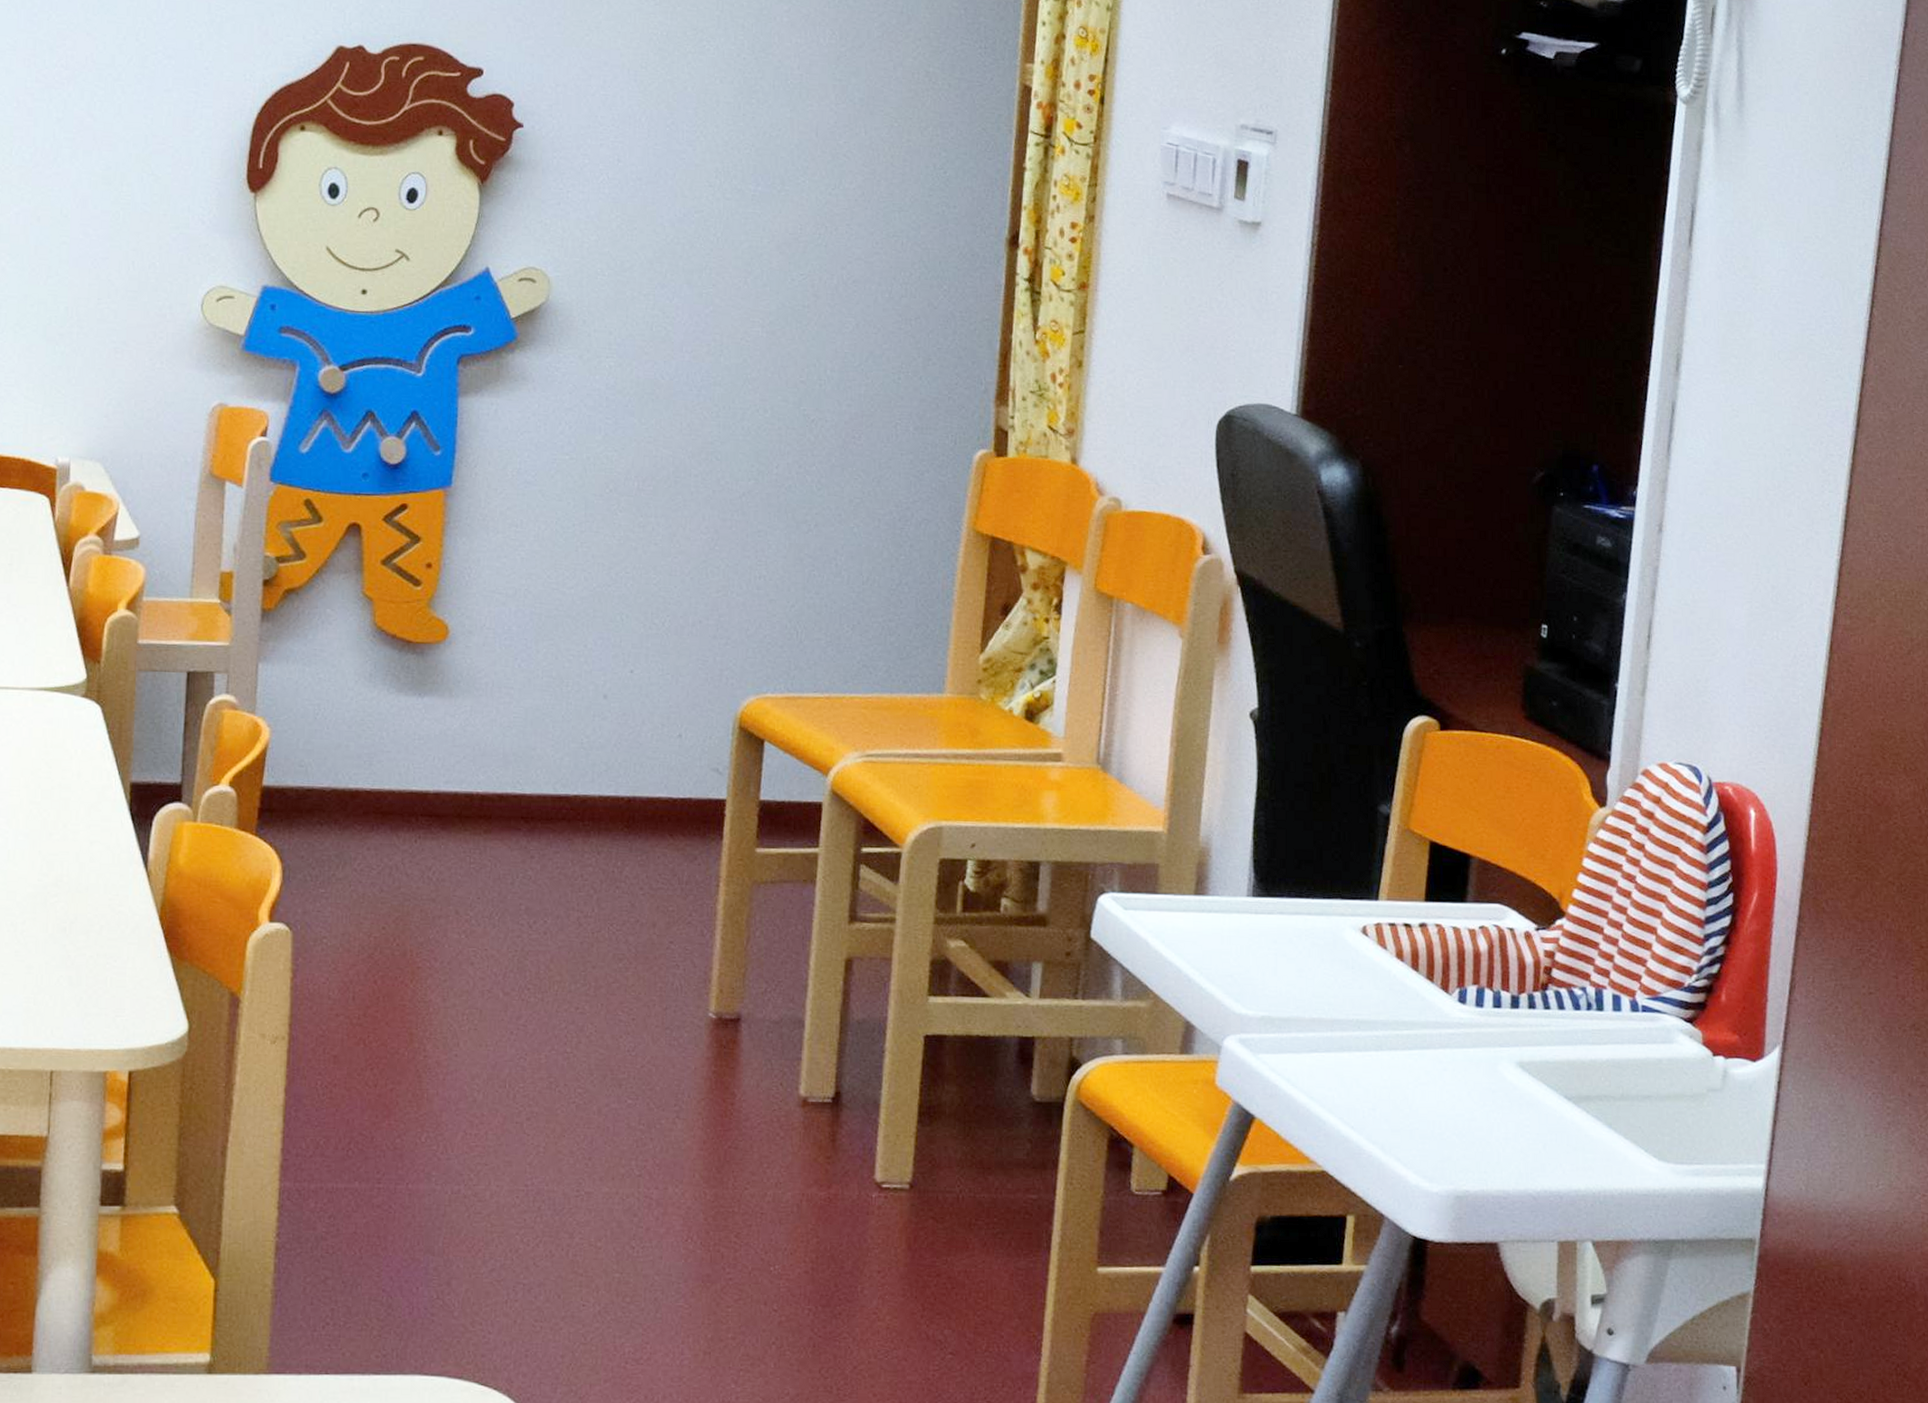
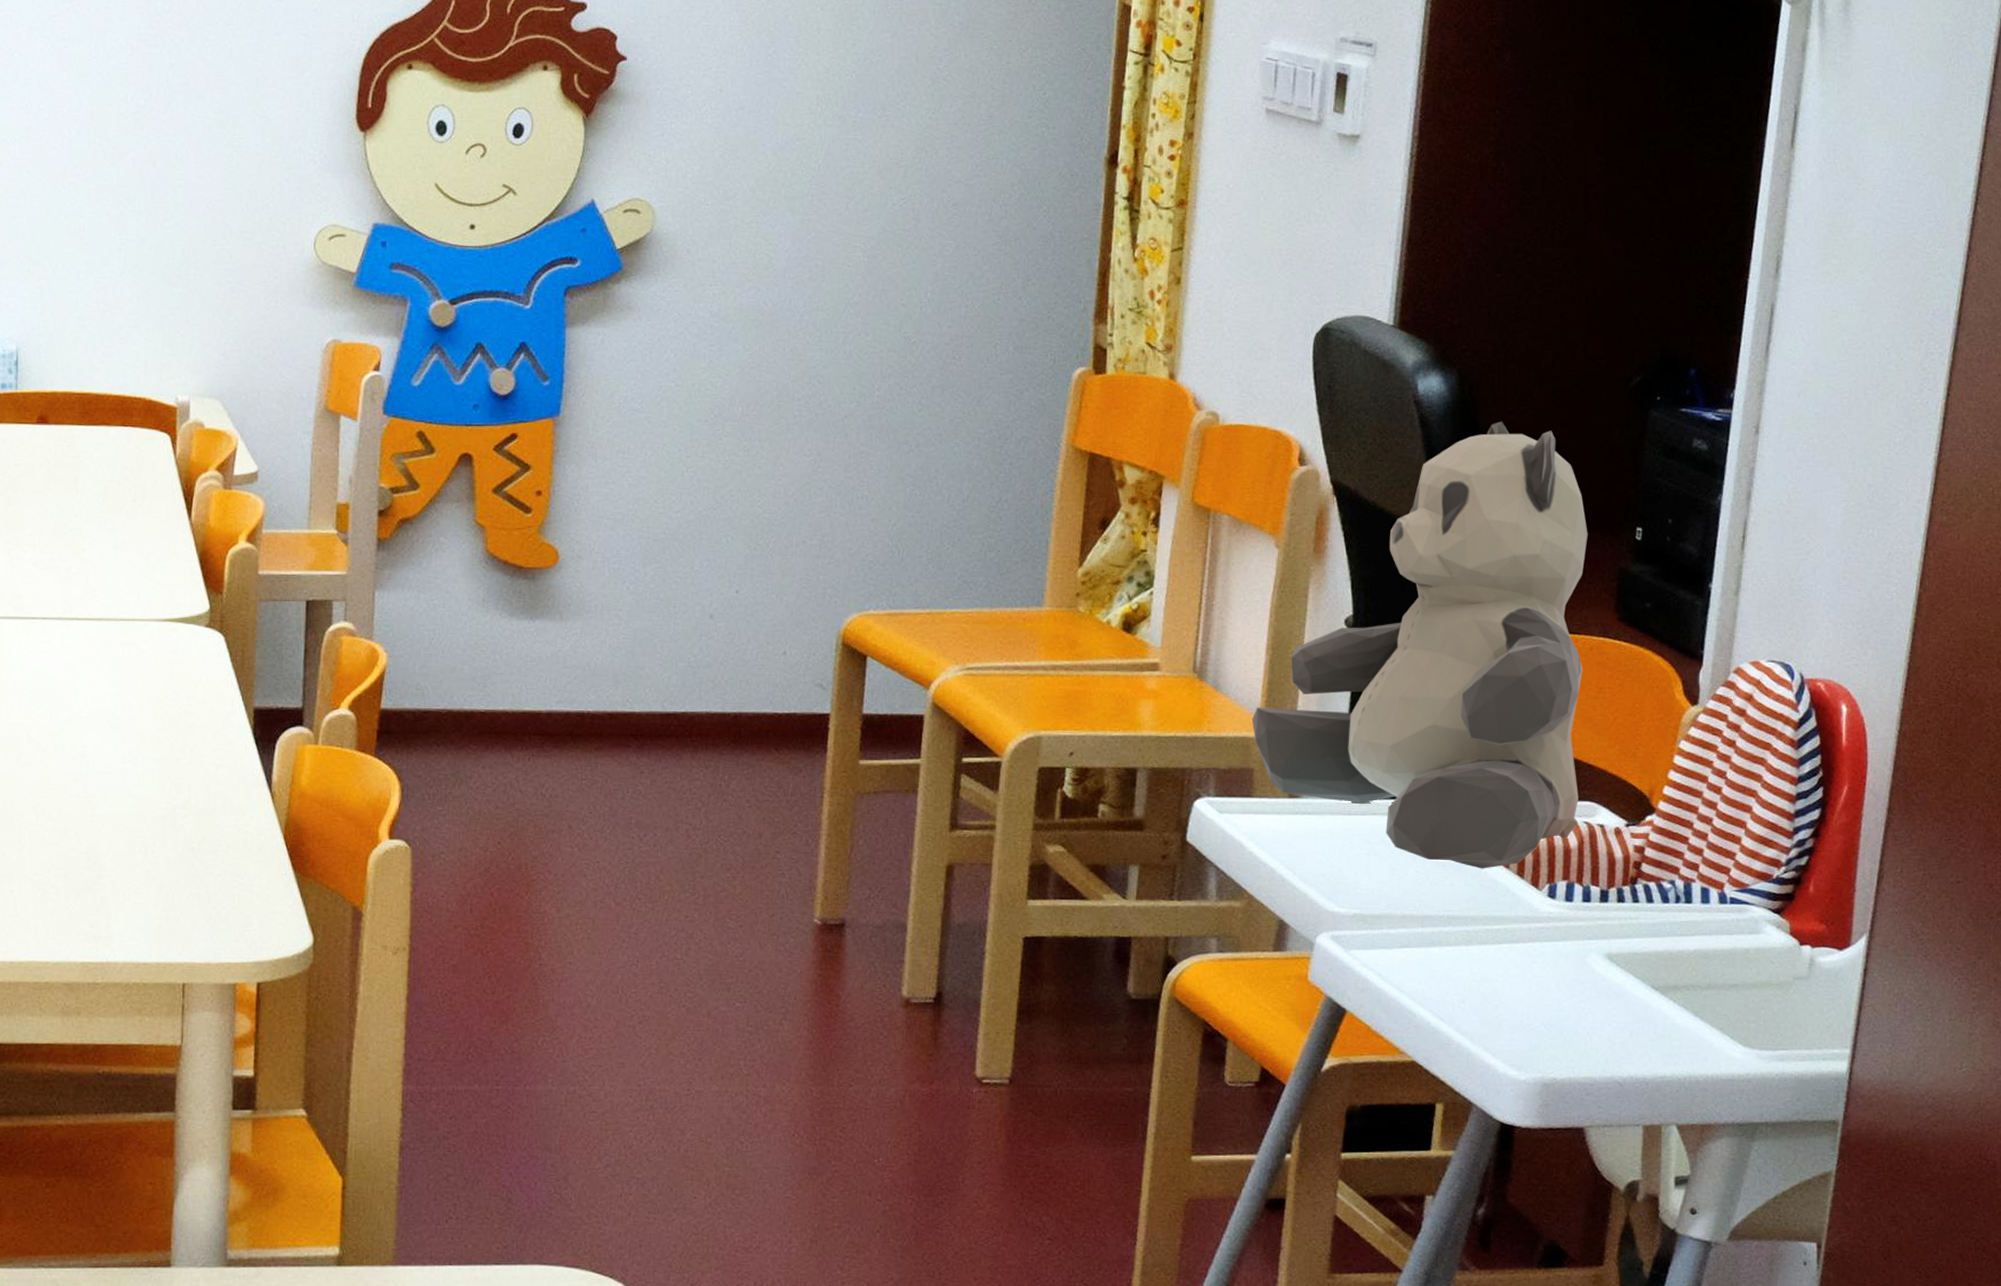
teddy bear: none [1156,514,1493,972] -> present [1251,422,1588,869]

